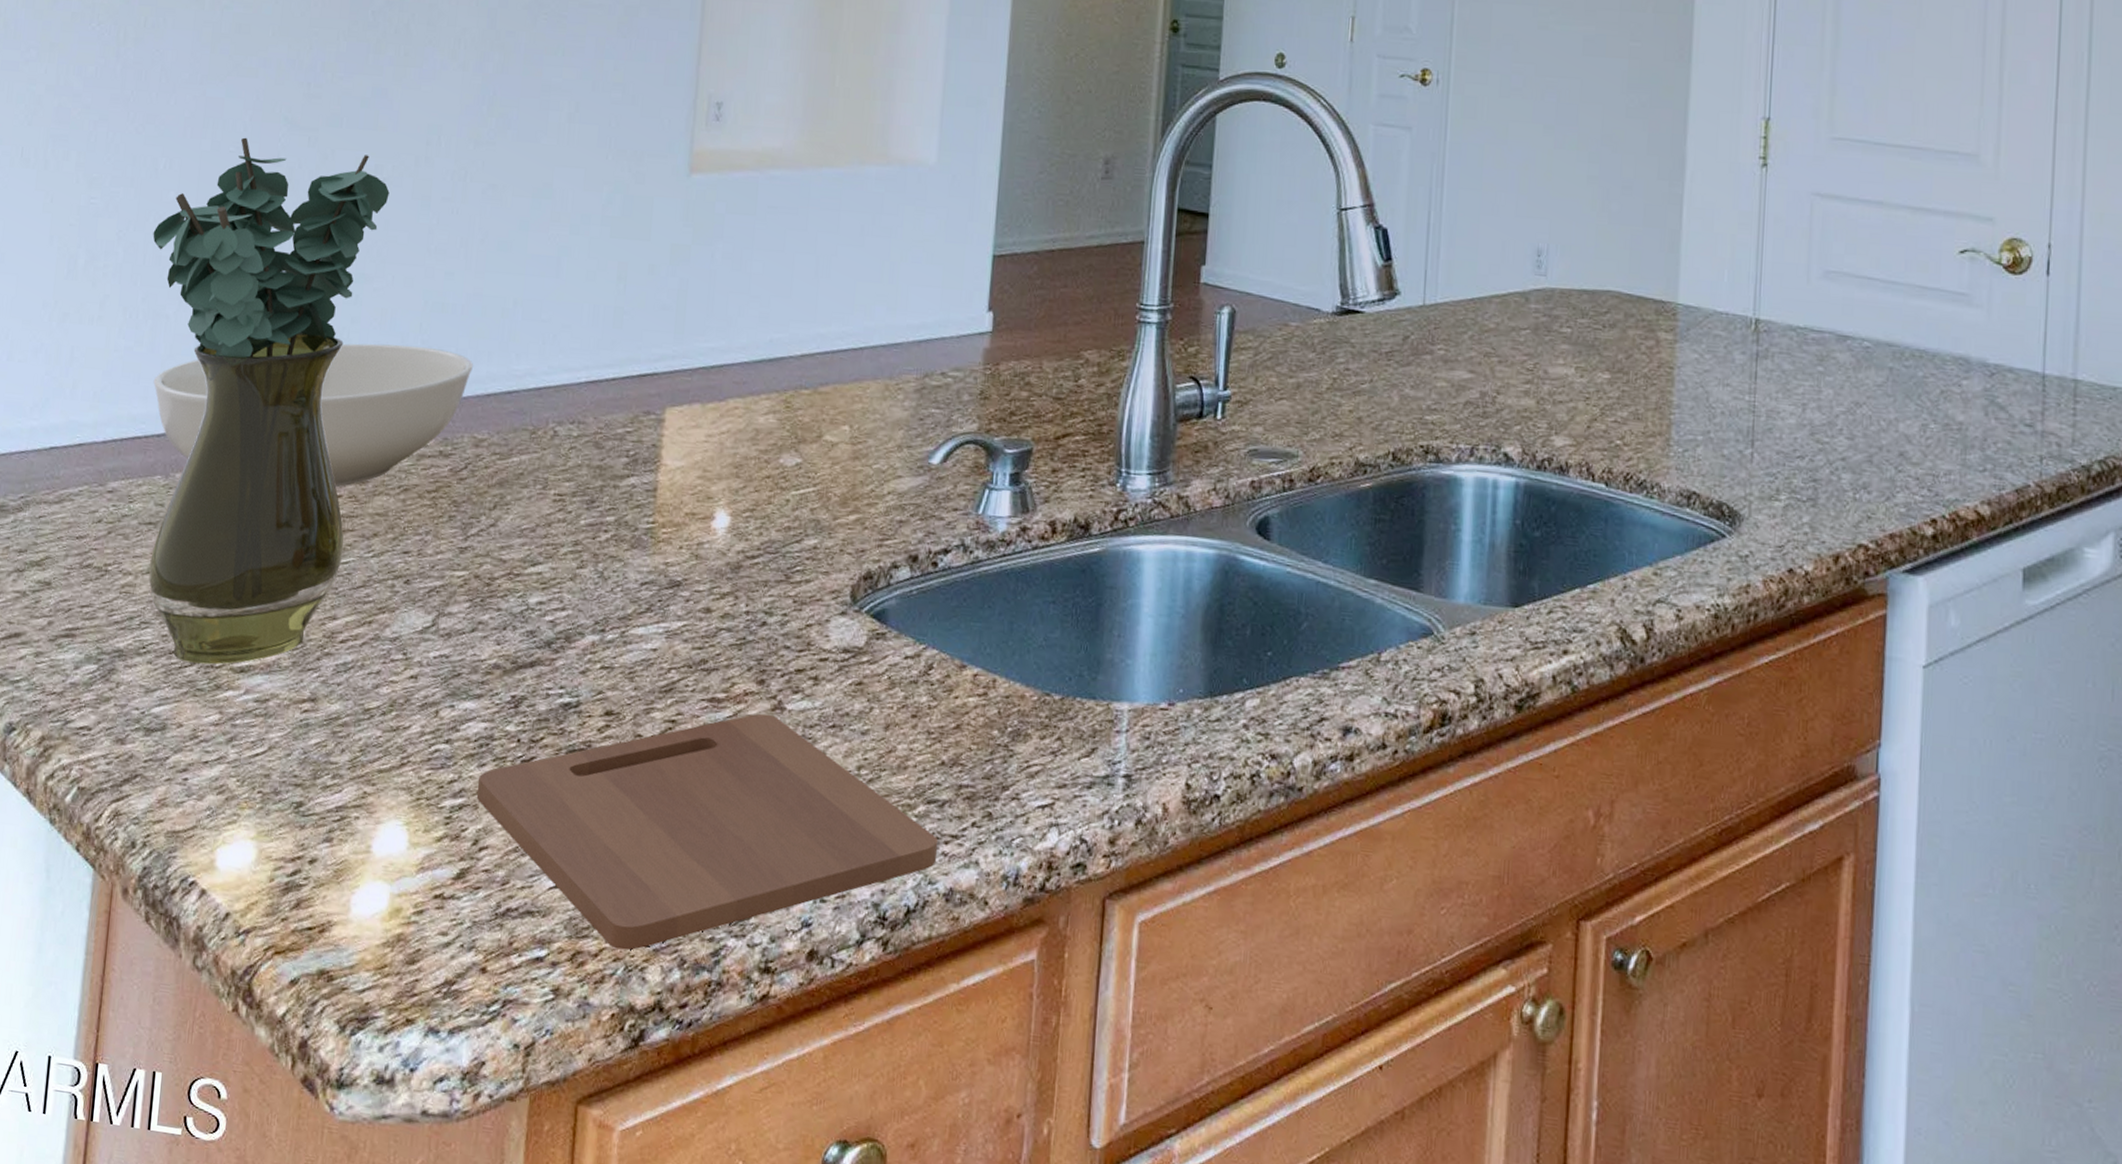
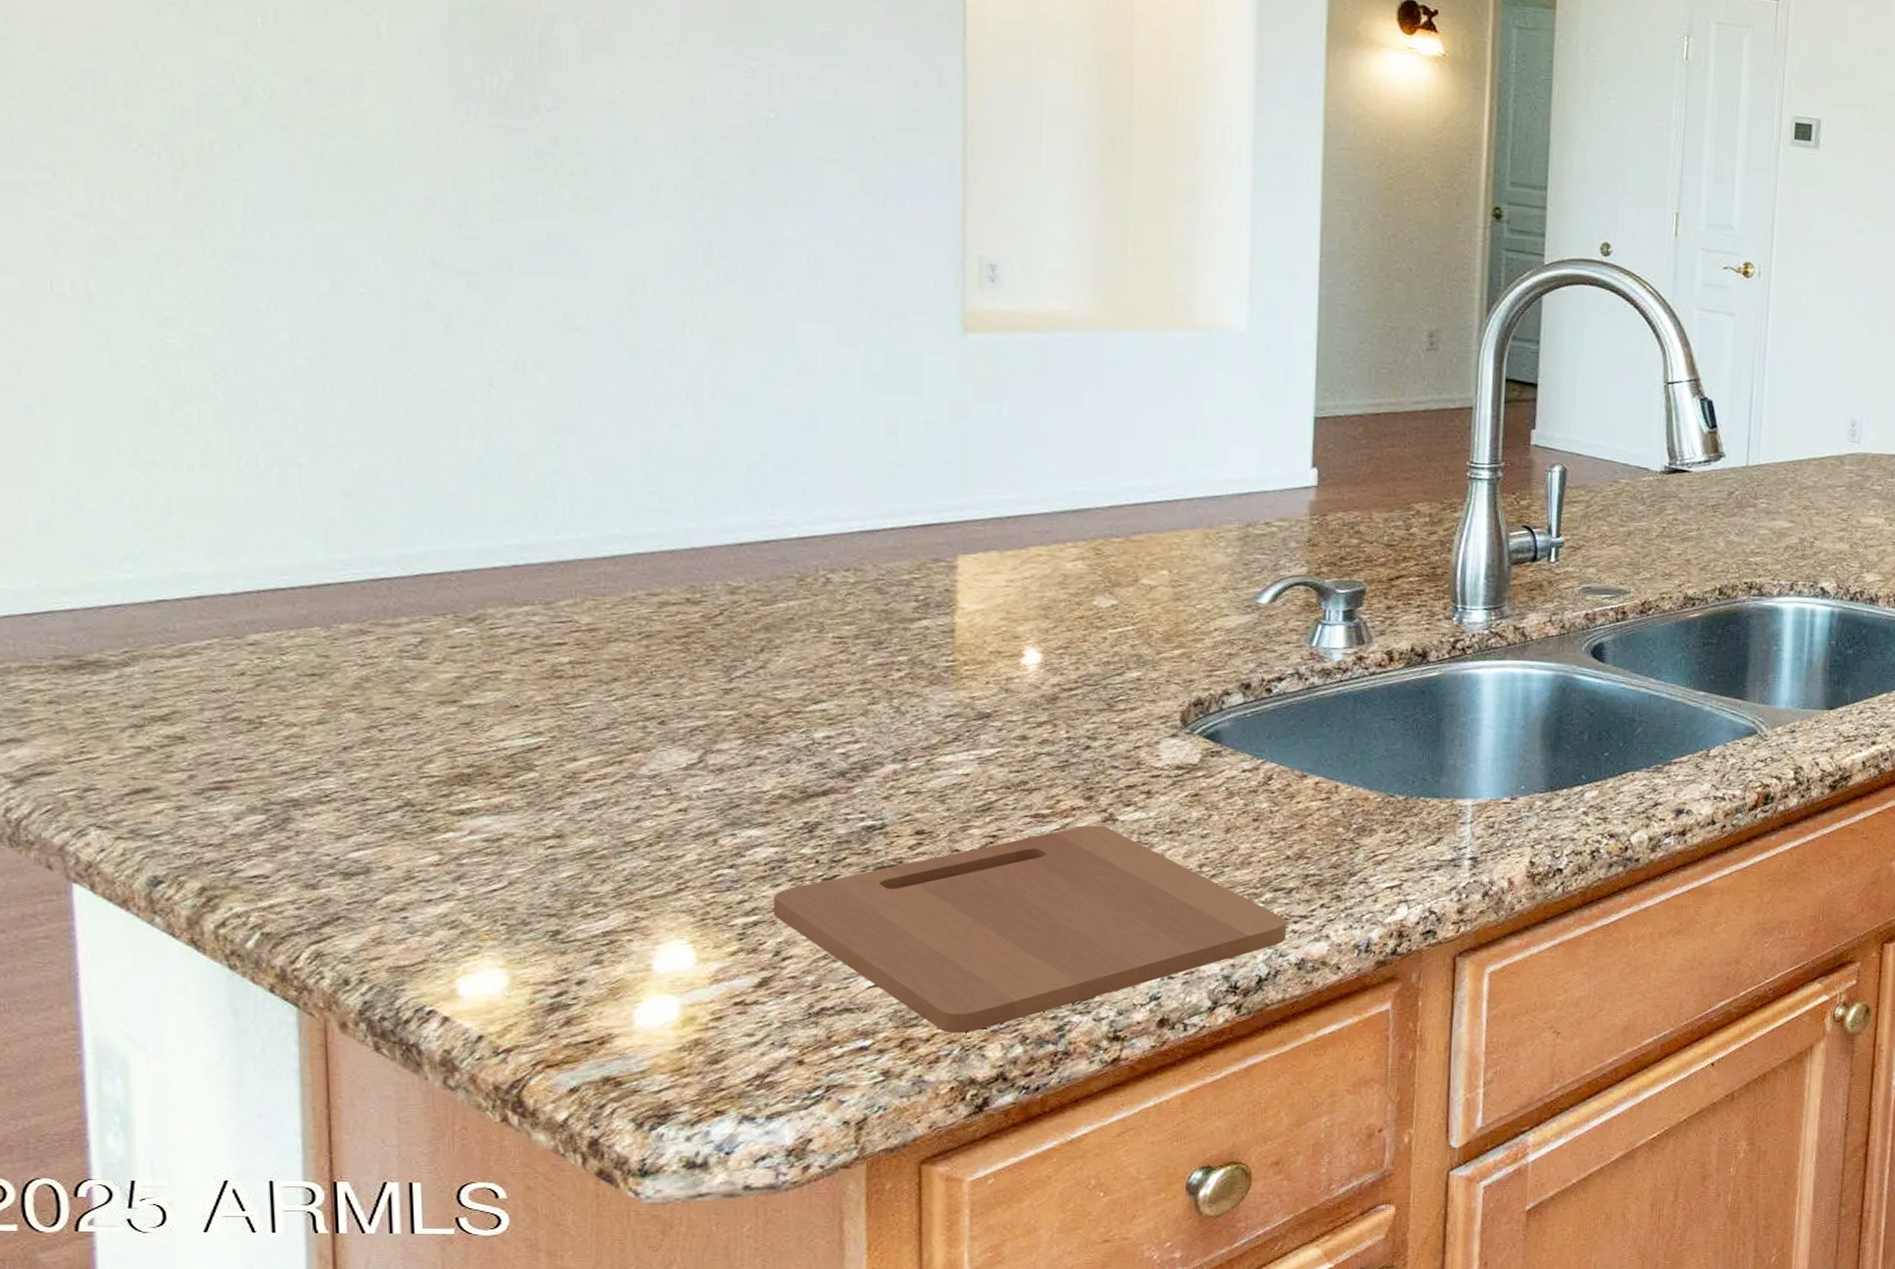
vase: present [148,137,390,665] -> none [264,278,586,809]
bowl: present [153,343,474,488] -> none [292,494,719,635]

